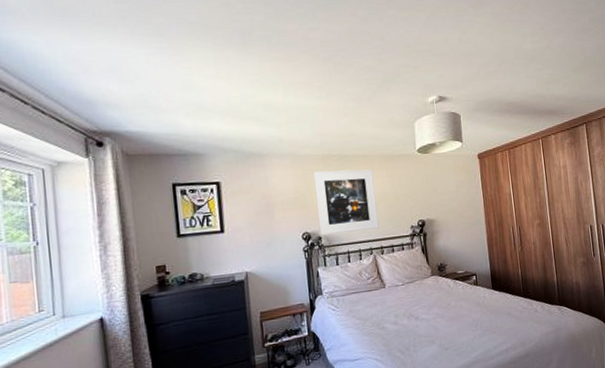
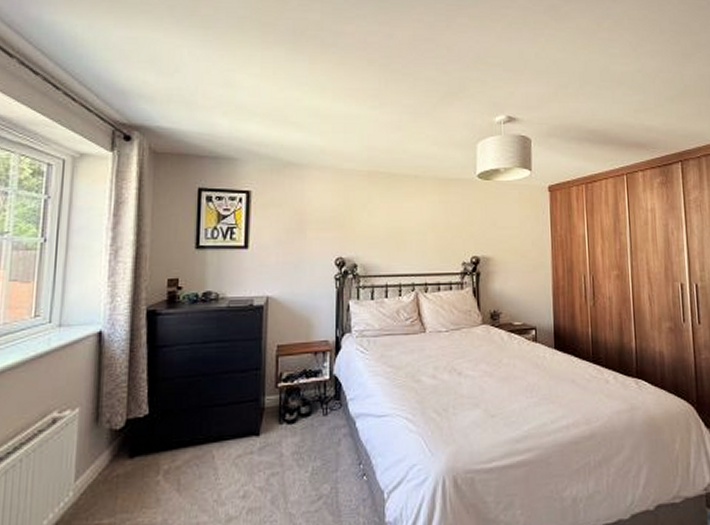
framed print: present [313,169,379,236] -> none [356,189,425,264]

